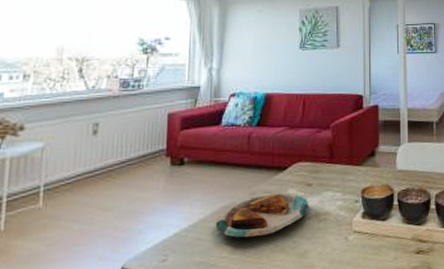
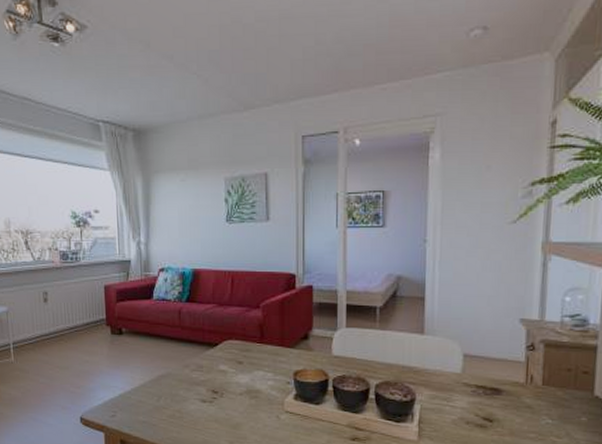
plate: present [215,192,310,239] -> none [154,367,241,406]

